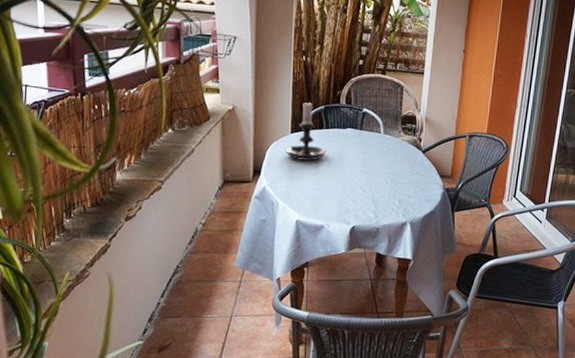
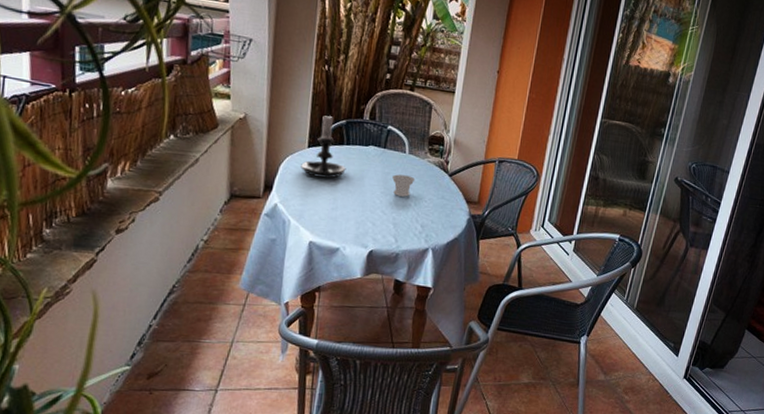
cup: none [369,154,391,174] -> present [392,174,416,197]

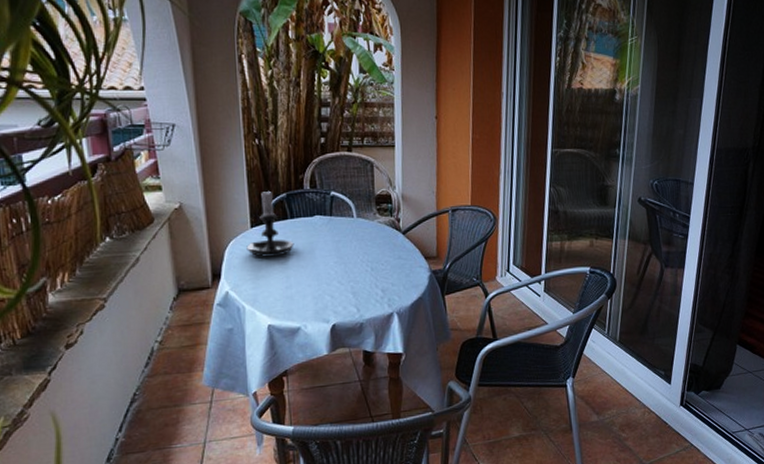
cup: present [392,174,416,197] -> none [344,240,368,263]

